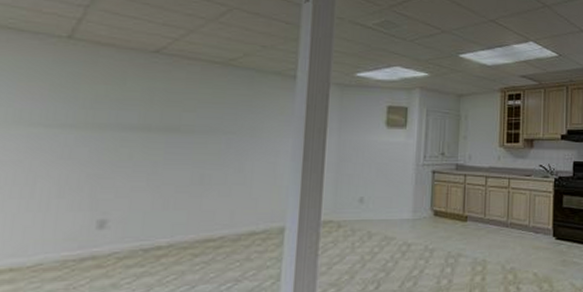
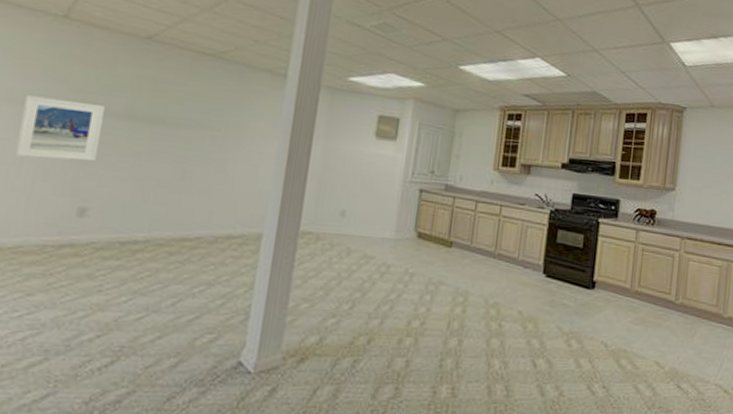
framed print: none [27,116,117,176] -> present [15,95,105,162]

